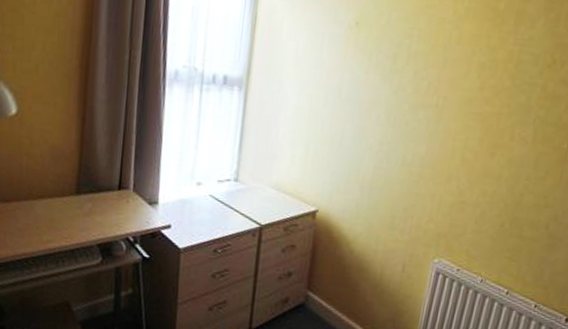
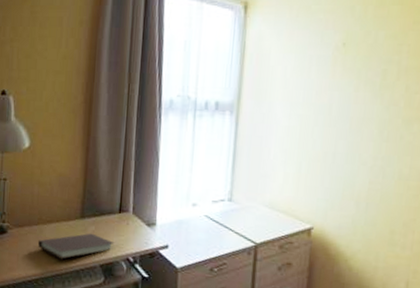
notebook: none [27,210,114,238] -> present [37,233,115,259]

